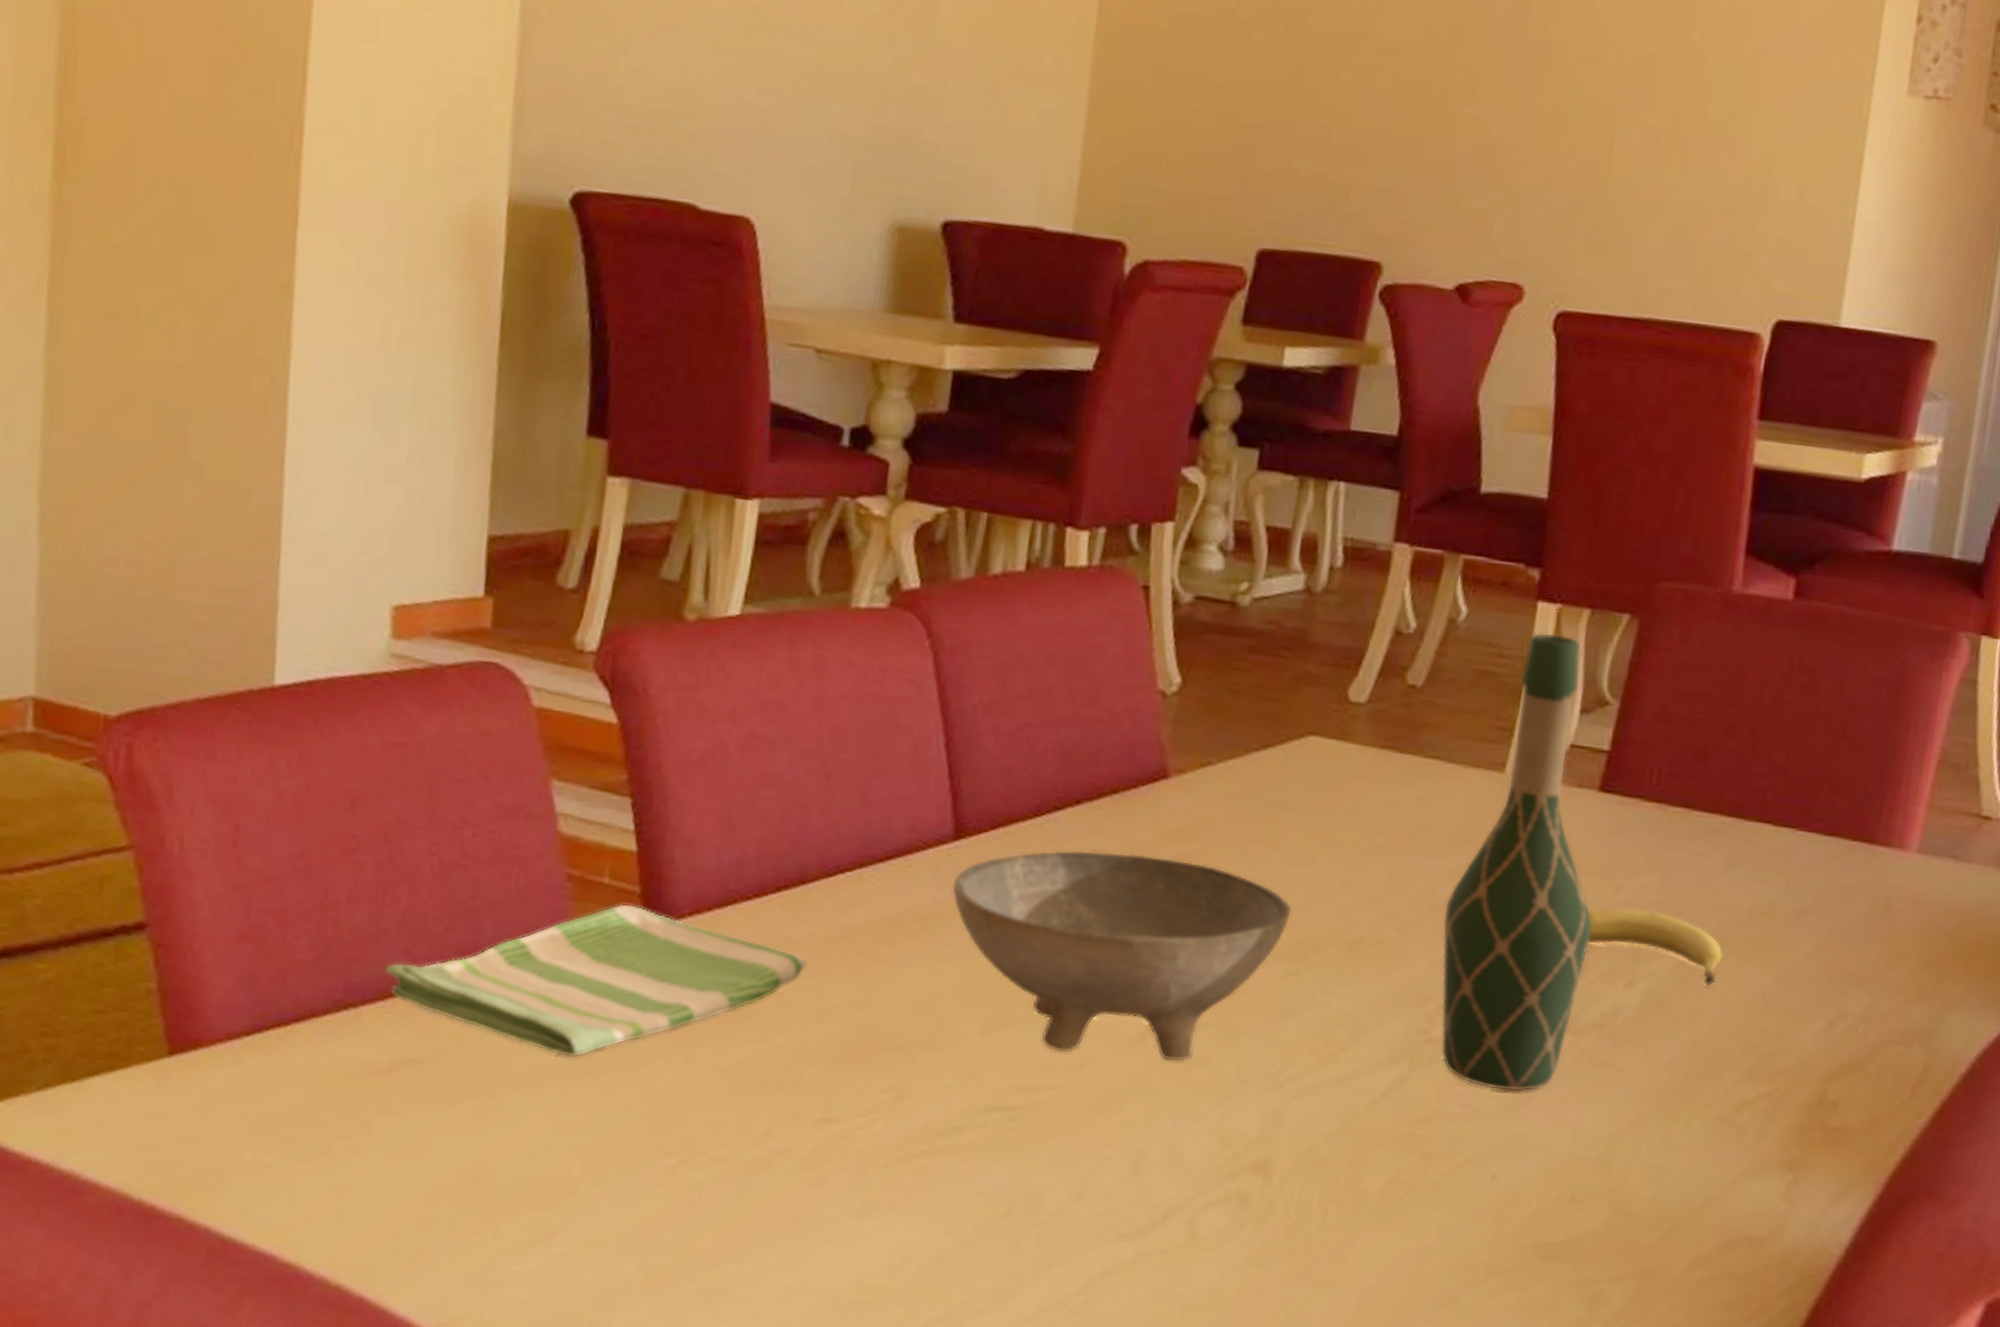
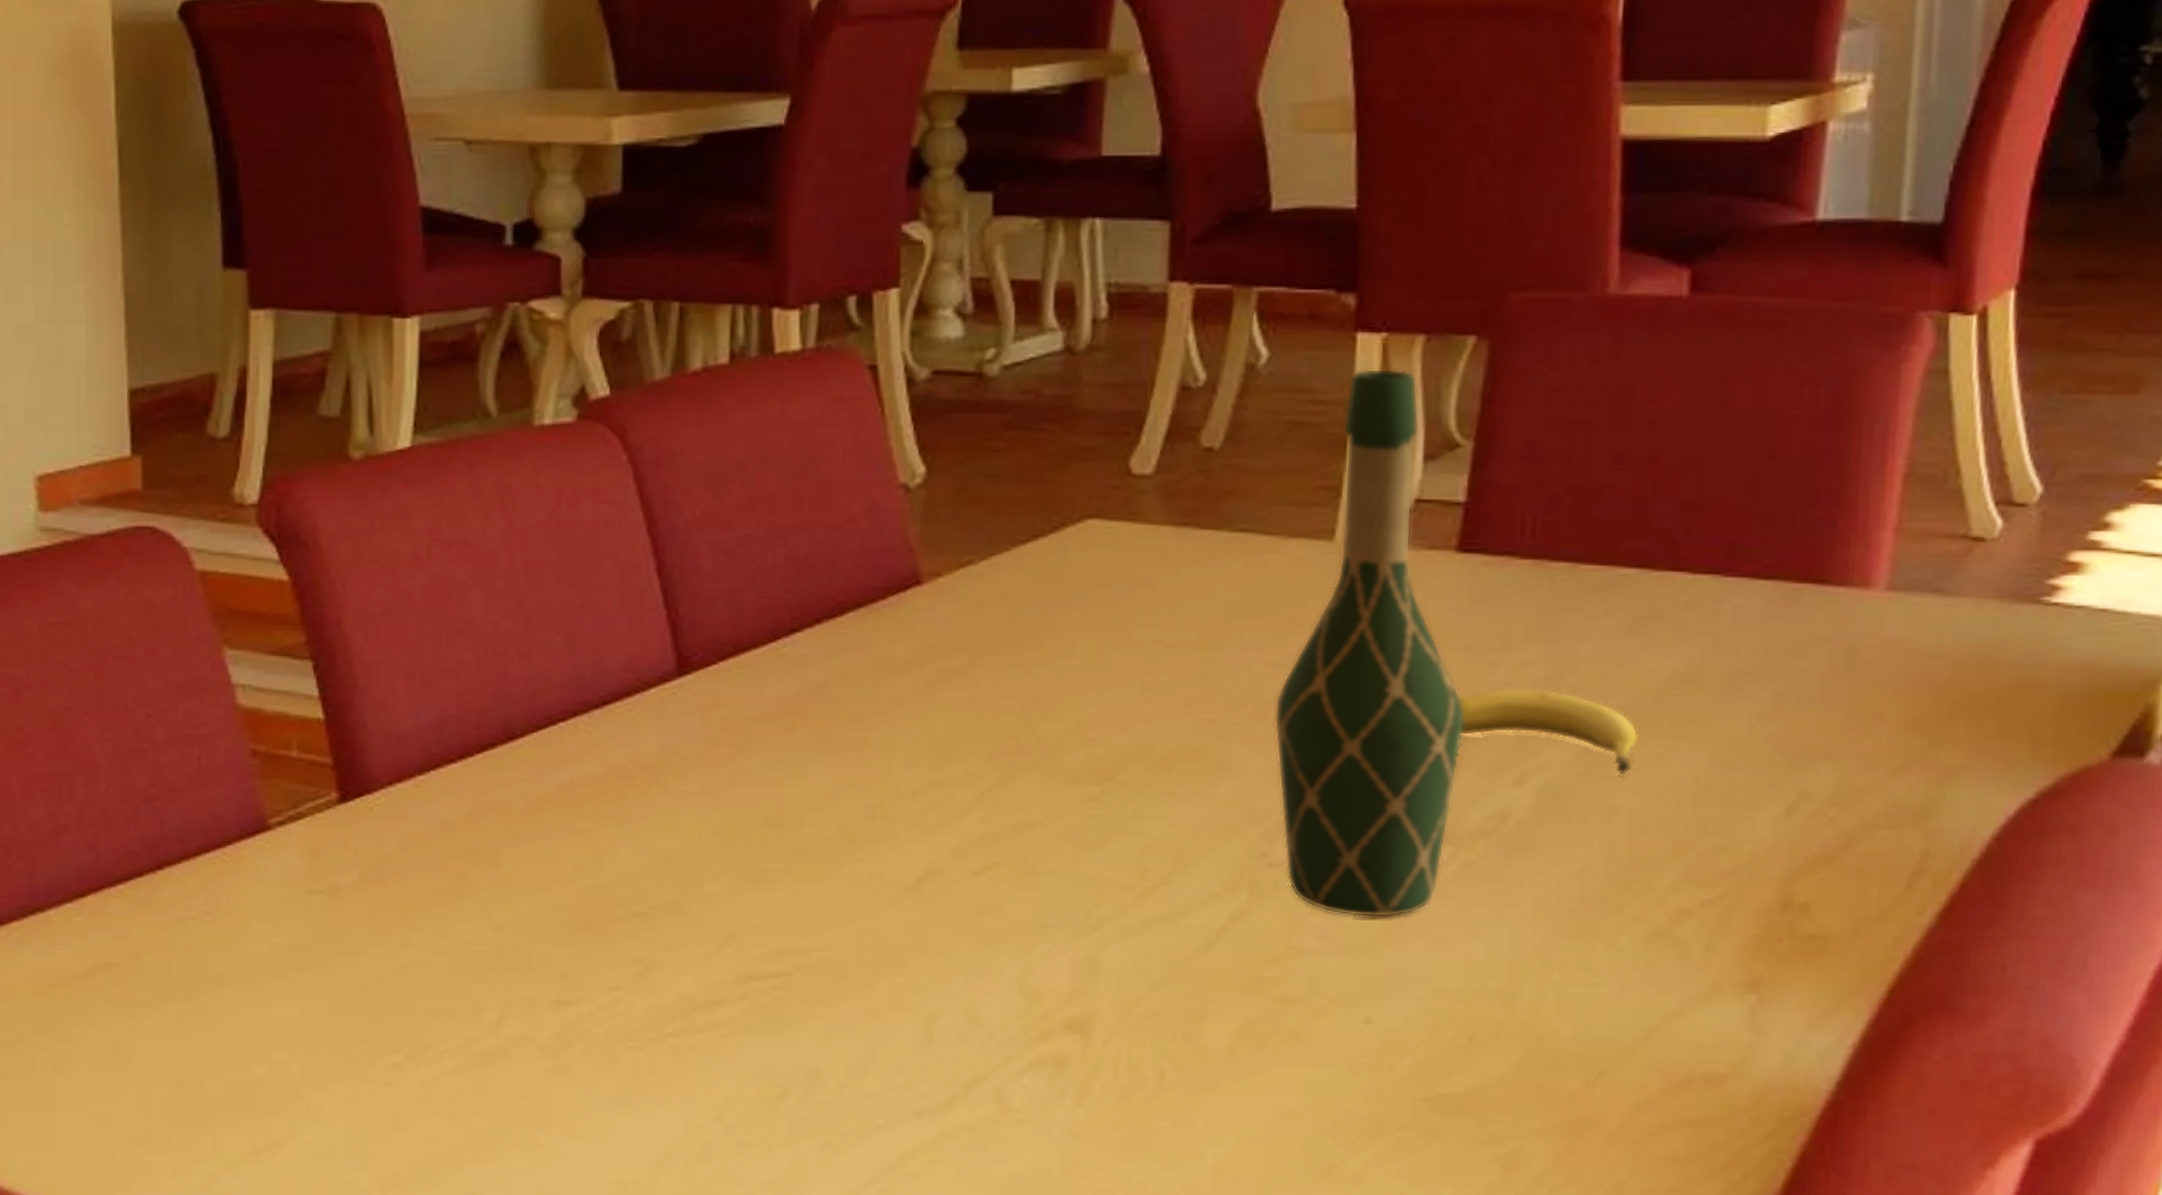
dish towel: present [384,903,808,1058] -> none [68,777,527,951]
bowl: present [951,850,1293,1062] -> none [681,674,1087,910]

